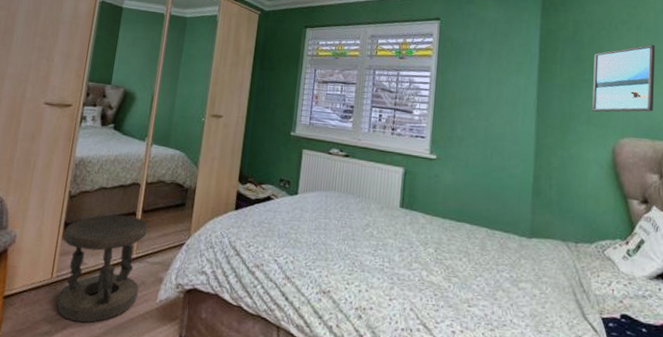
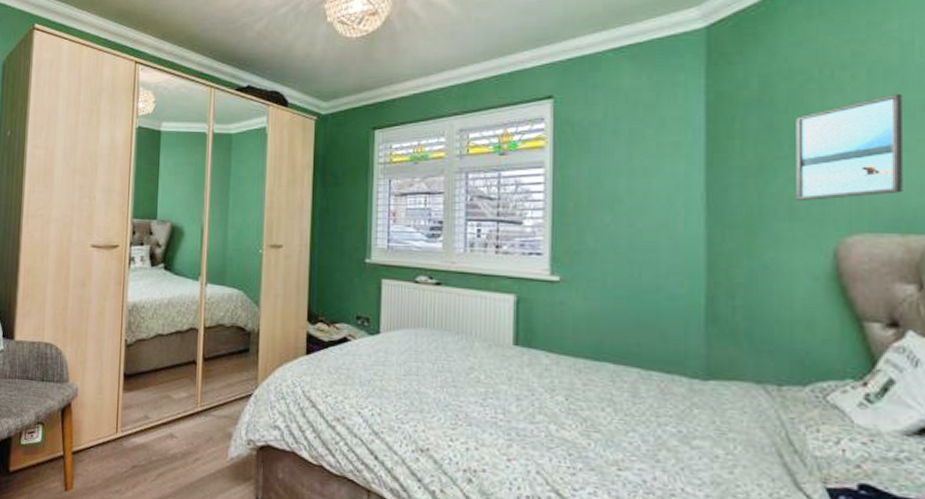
stool: present [57,214,148,323] -> none [124,363,211,481]

